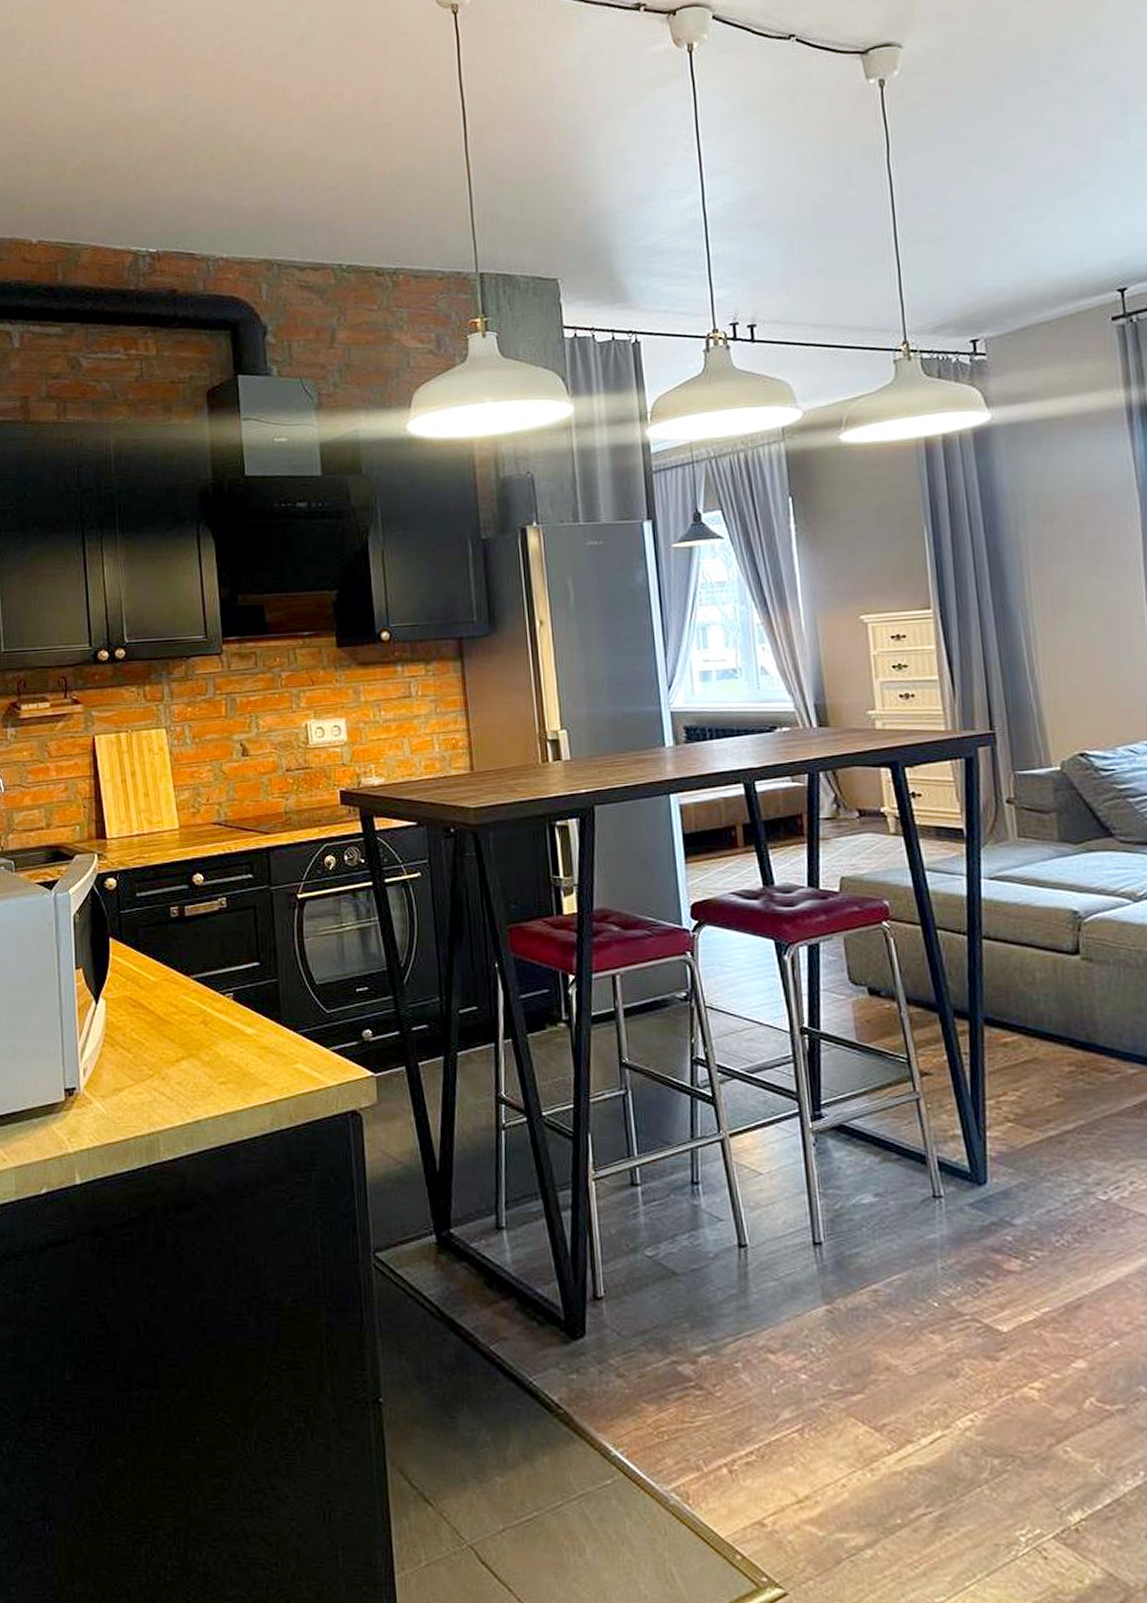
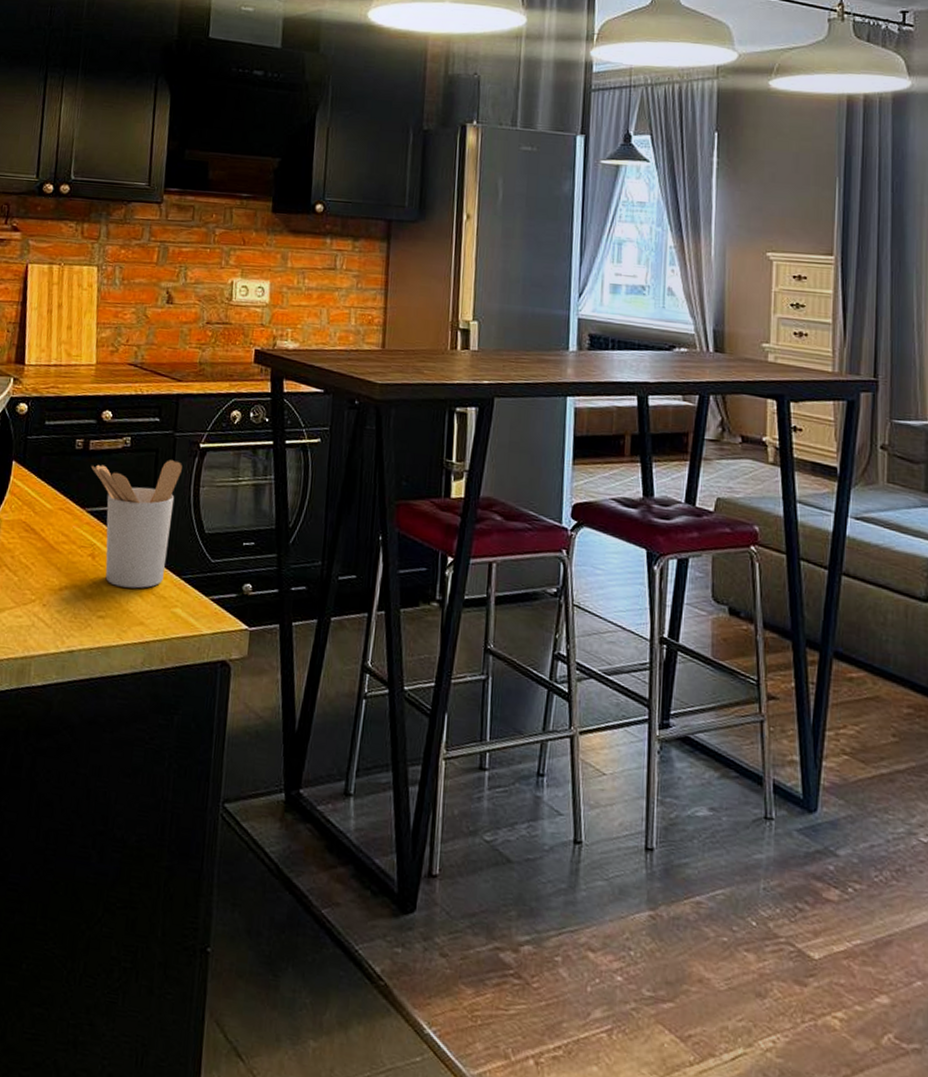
utensil holder: none [189,915,283,1050] -> present [90,460,182,589]

